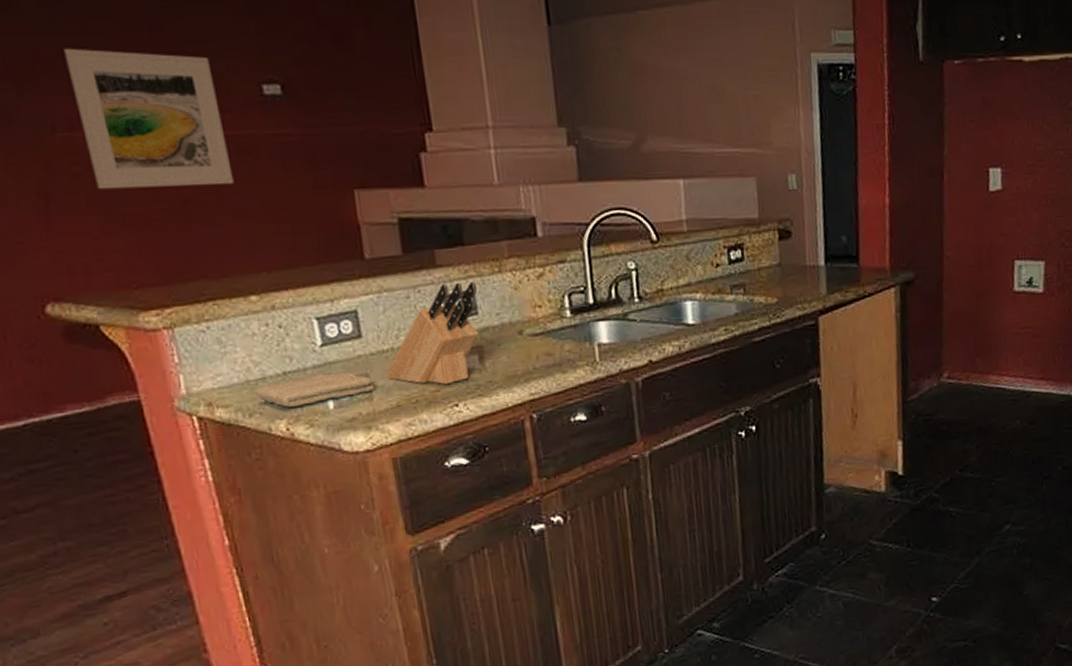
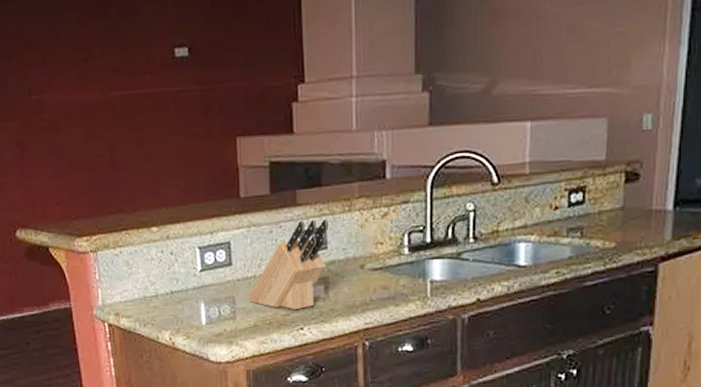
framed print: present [64,48,234,190] -> none [40,27,148,140]
washcloth: present [256,372,375,407] -> none [150,294,238,321]

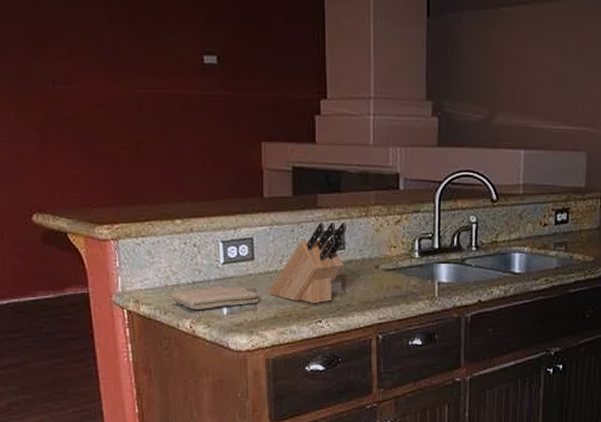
washcloth: none [150,294,238,321] -> present [172,286,259,309]

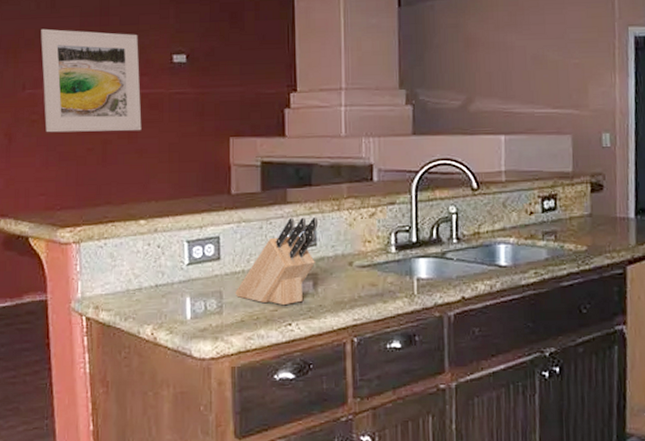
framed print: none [68,22,175,132] -> present [41,28,142,133]
washcloth: present [172,286,259,309] -> none [133,288,225,315]

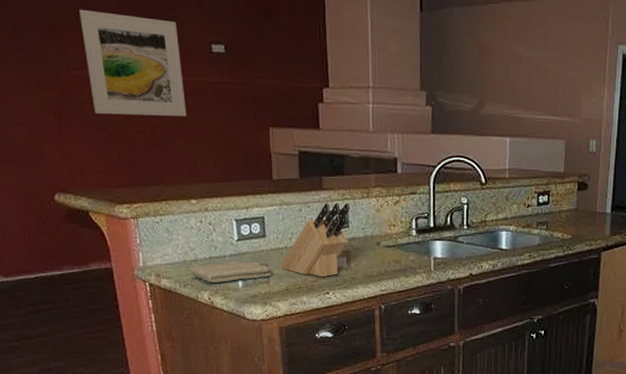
washcloth: none [133,288,225,315] -> present [190,261,271,283]

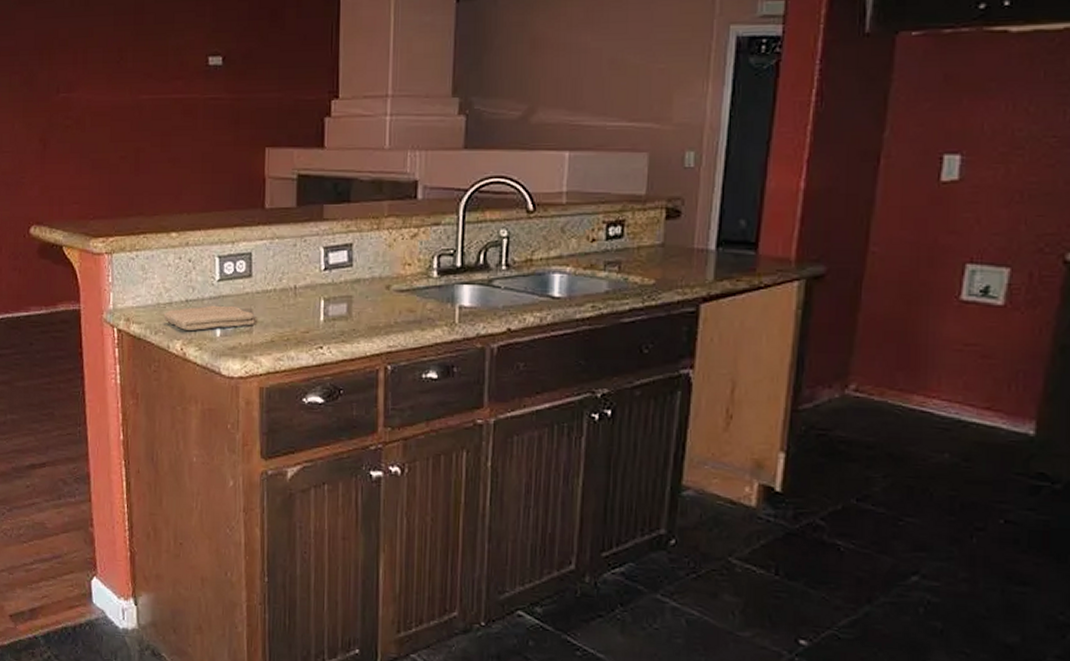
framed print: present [79,9,187,117] -> none [74,28,175,139]
knife block: present [280,202,350,278] -> none [266,235,355,328]

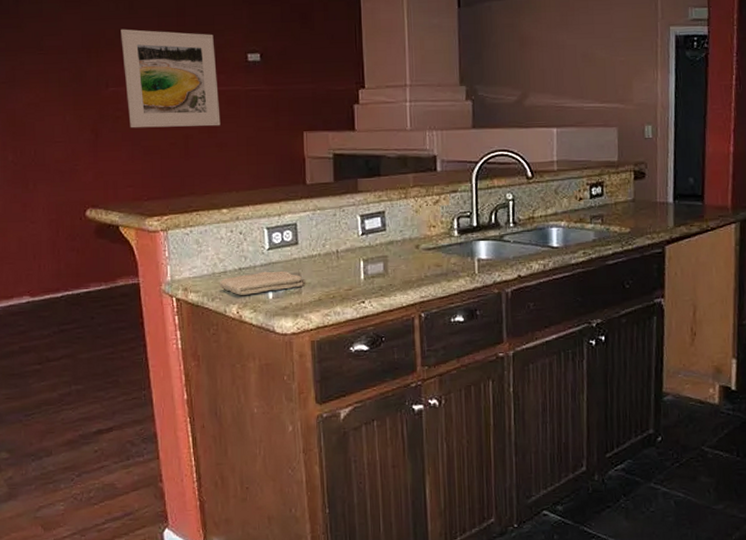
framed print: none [74,28,175,139] -> present [121,29,221,128]

